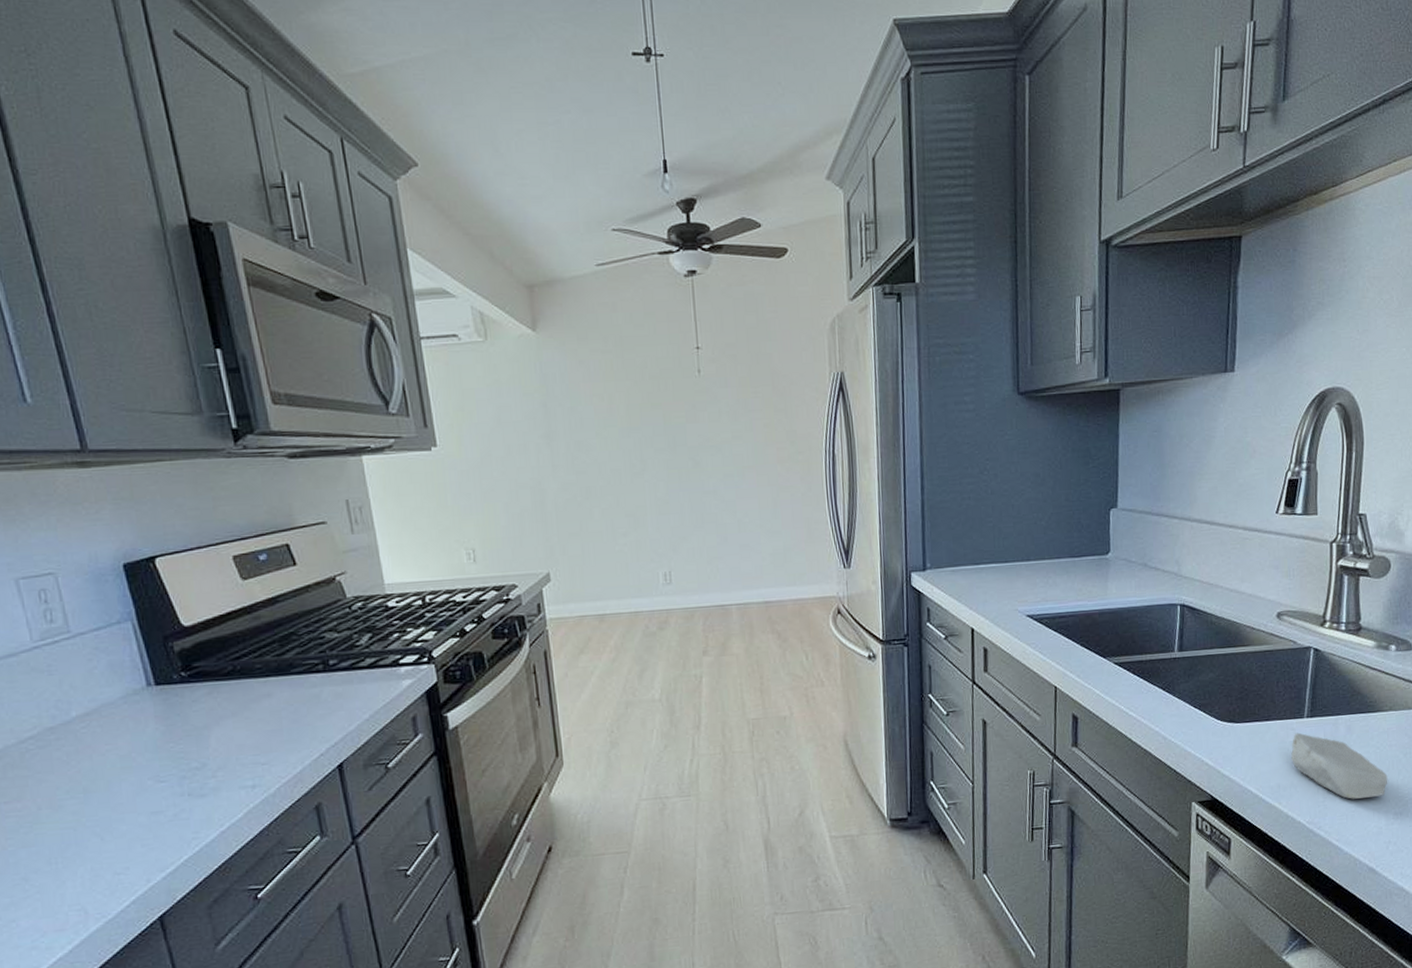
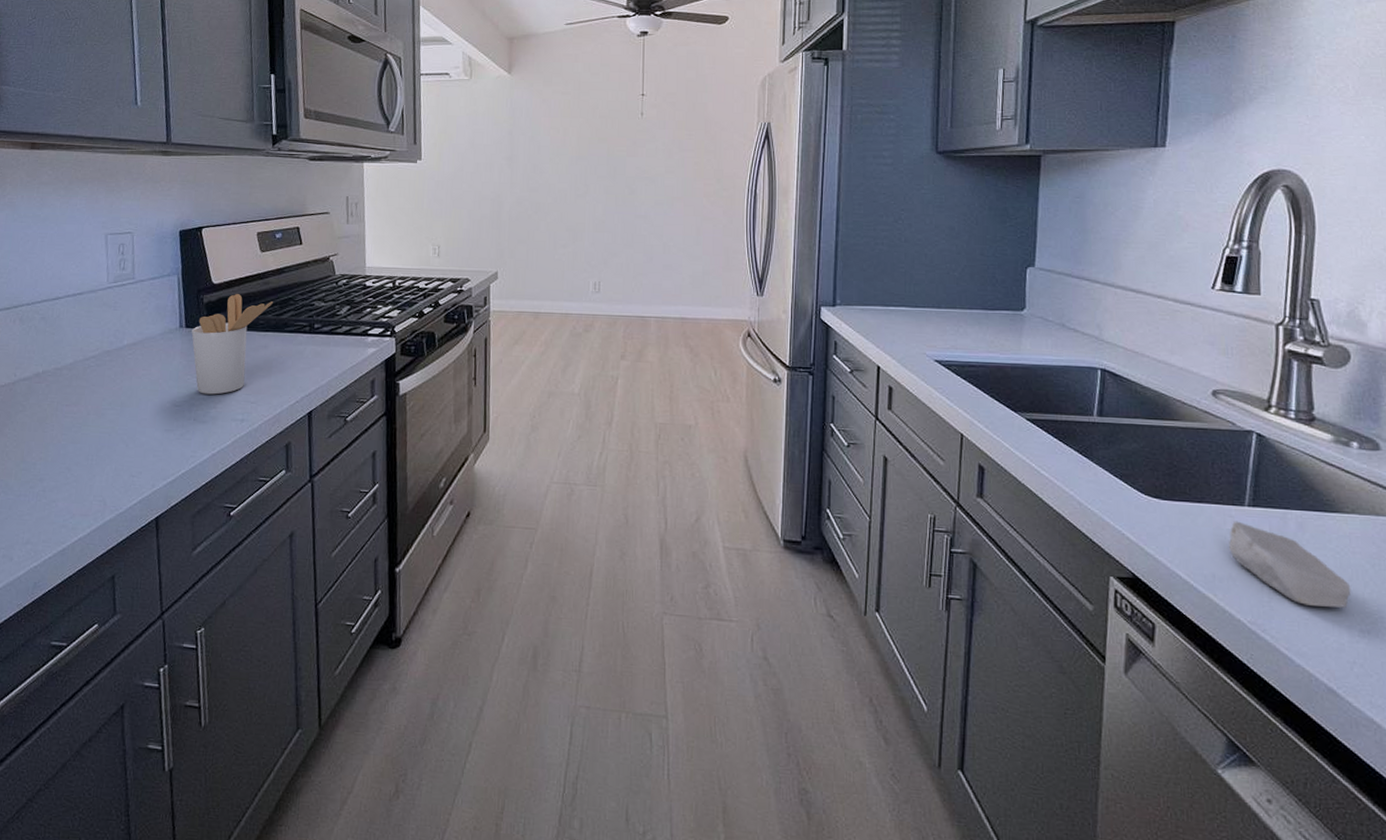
utensil holder: none [165,635,271,763] -> present [191,294,274,395]

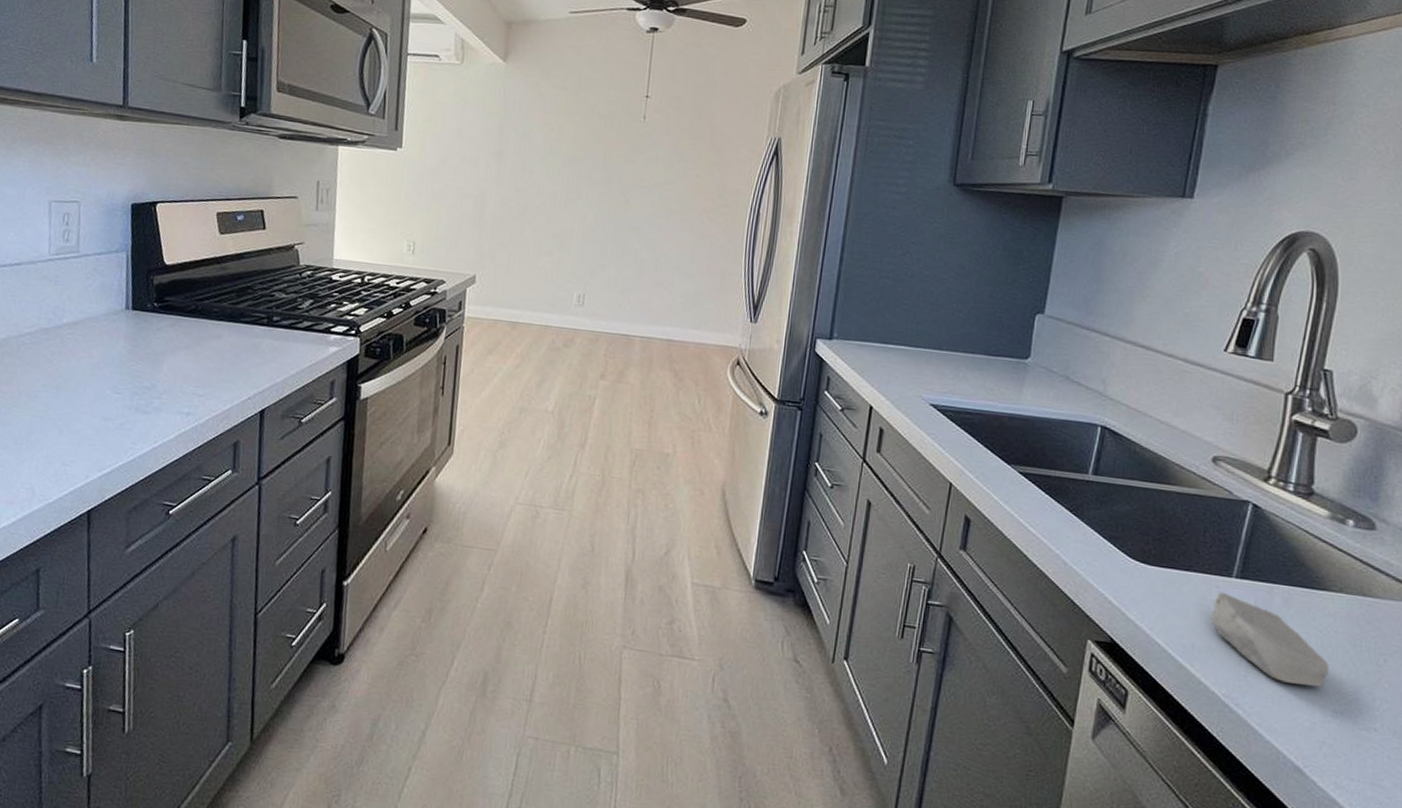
utensil holder: present [191,294,274,395] -> none [138,277,231,384]

